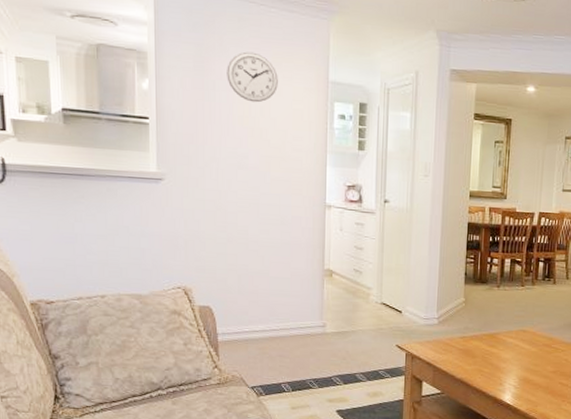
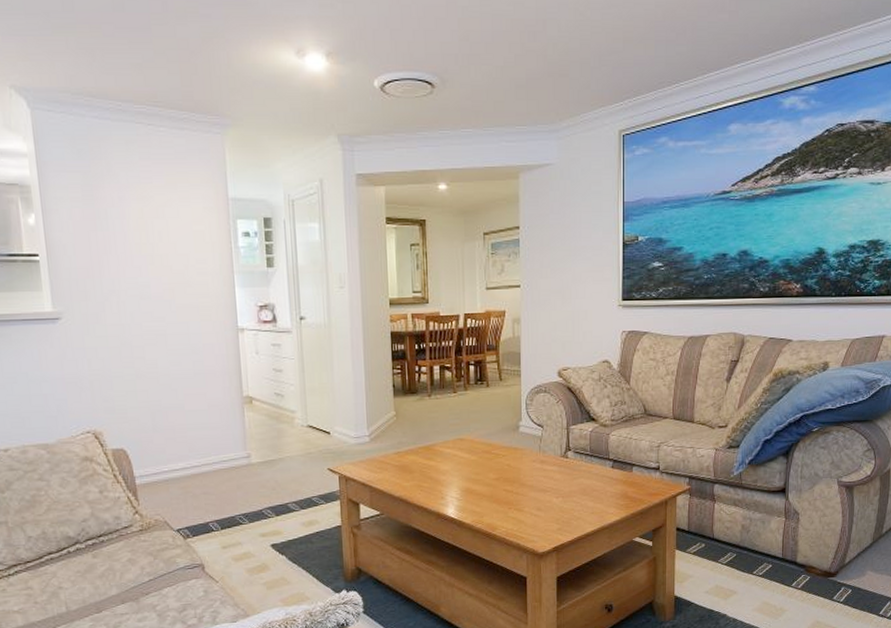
wall clock: present [227,51,278,103] -> none [118,175,175,228]

